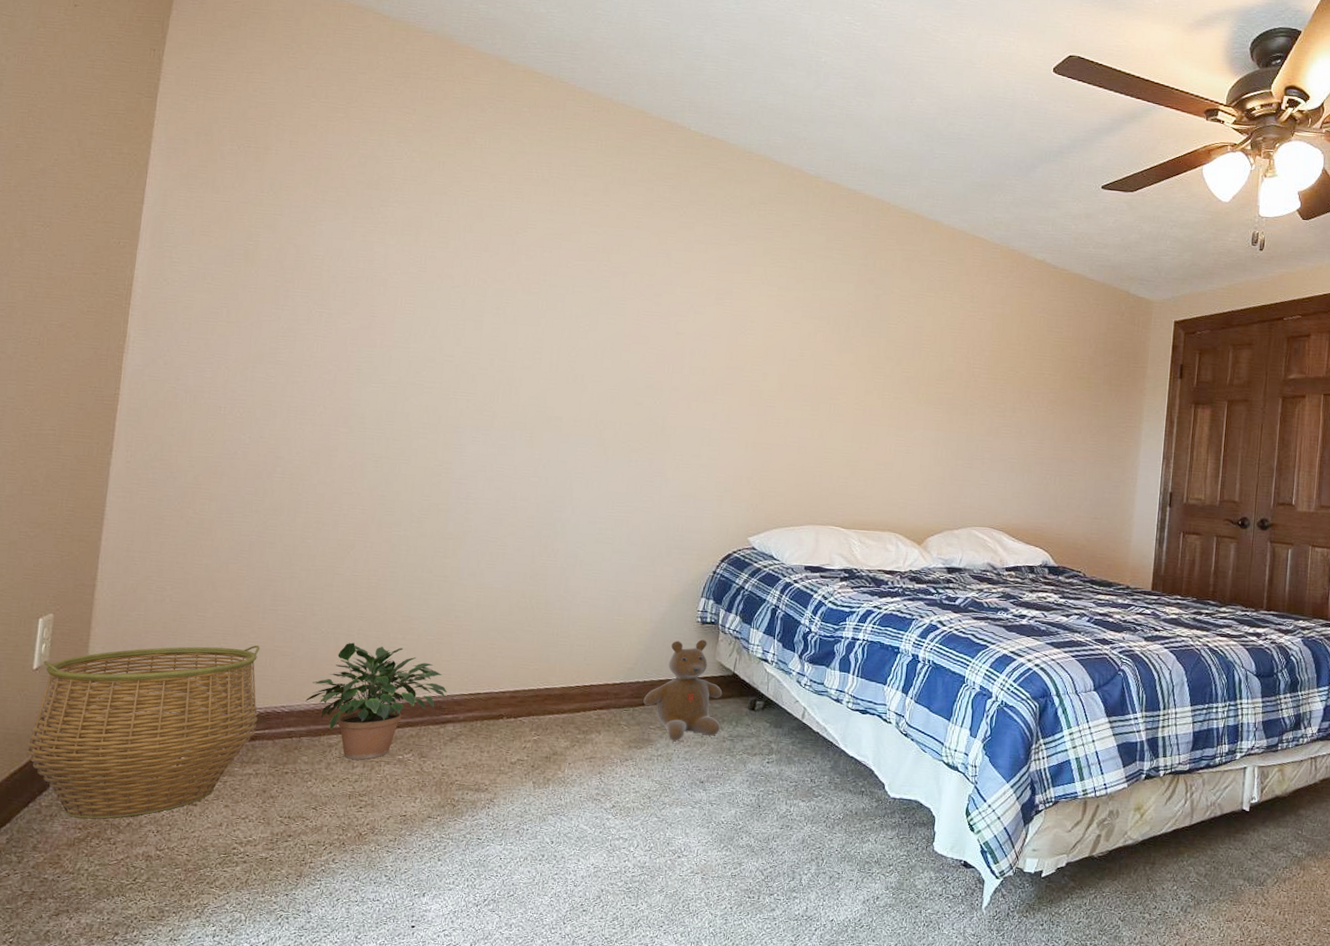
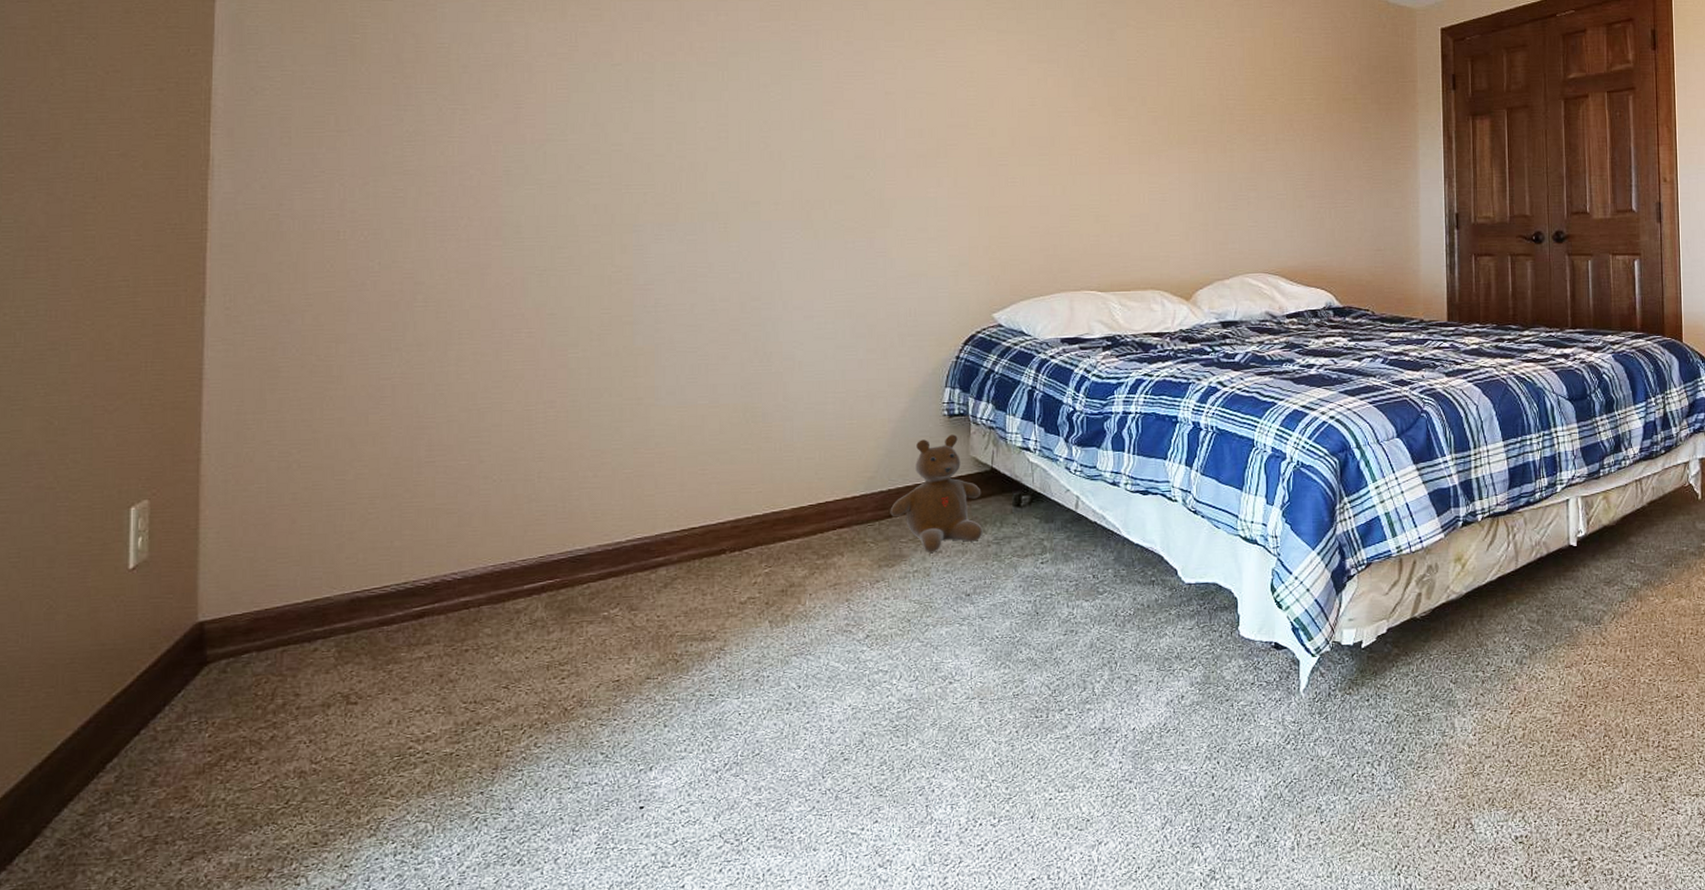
basket: present [26,645,260,819] -> none [130,506,424,740]
potted plant: present [305,642,448,760] -> none [481,487,655,624]

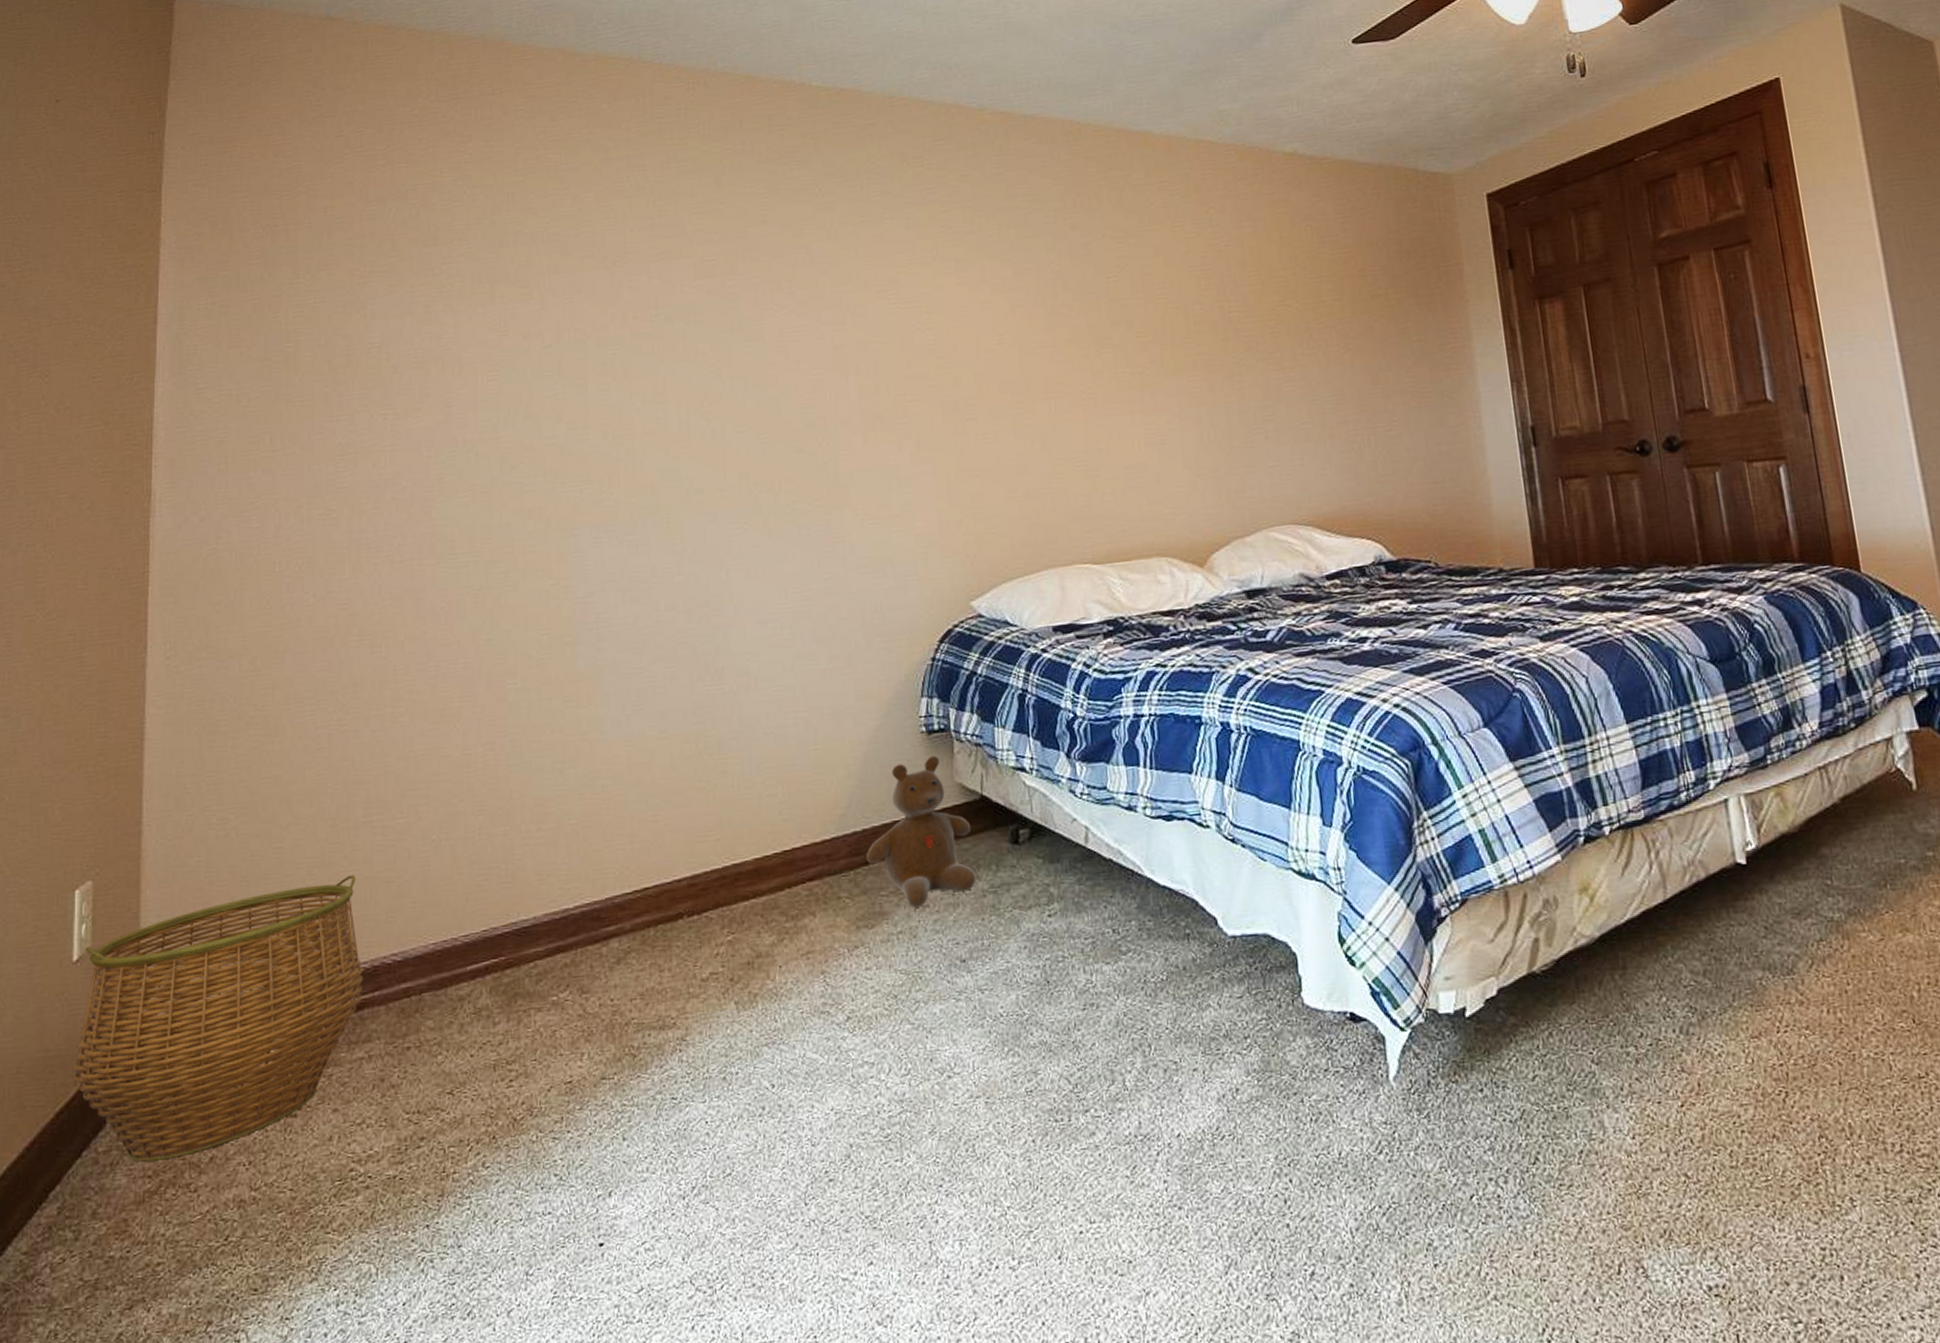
basket: none [130,506,424,740] -> present [72,875,363,1162]

